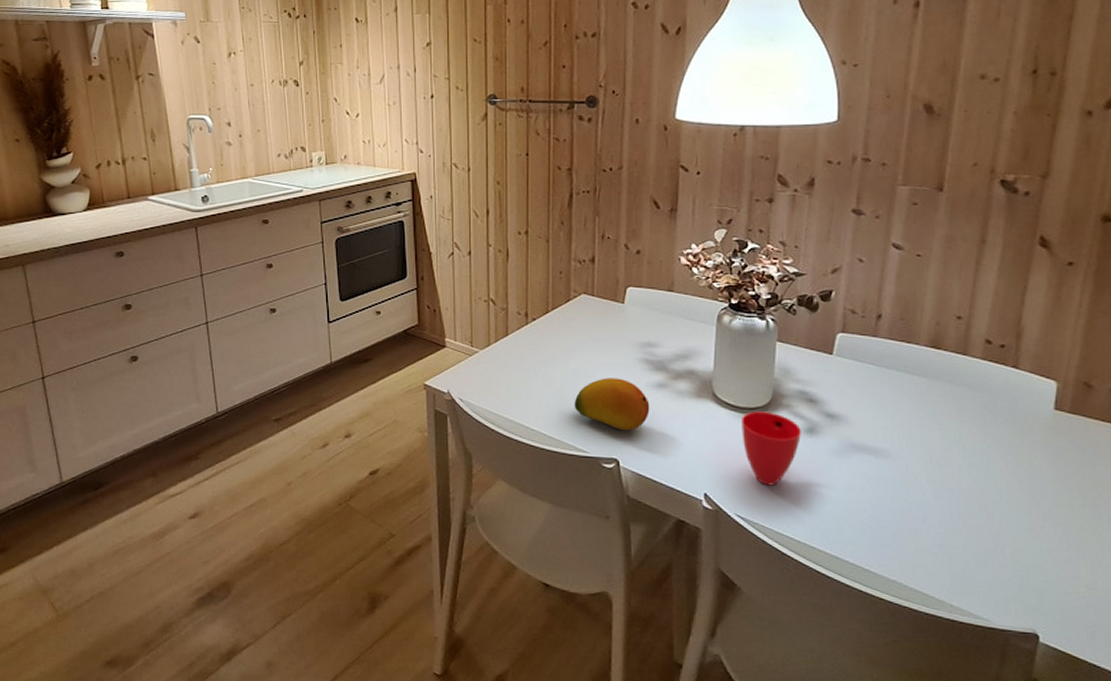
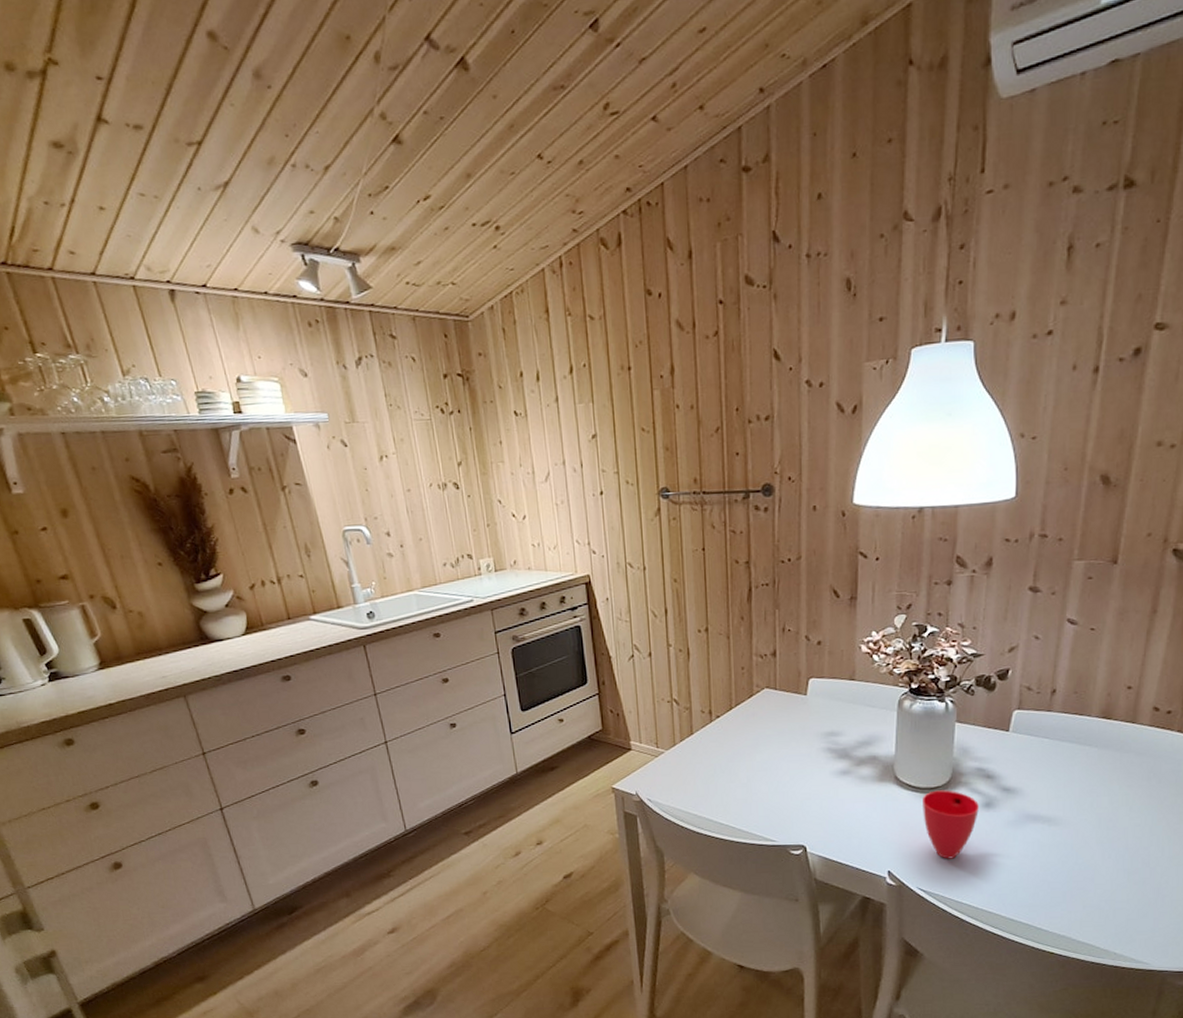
fruit: present [574,378,650,431] -> none [760,768,834,818]

